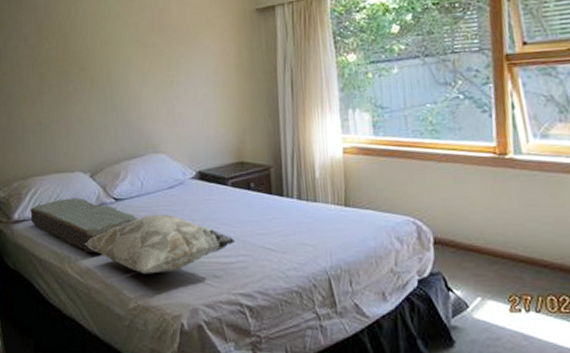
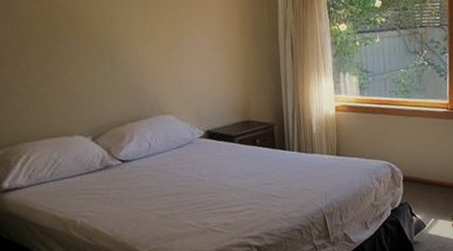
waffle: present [30,198,139,252] -> none [23,162,148,215]
decorative pillow: present [84,214,236,274] -> none [90,172,244,230]

